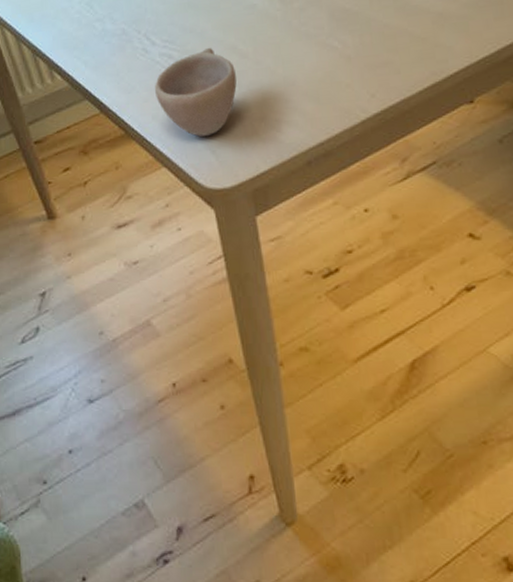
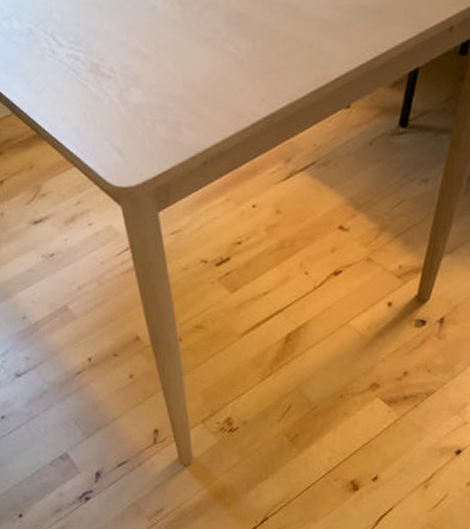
cup: present [154,47,237,137] -> none [62,49,140,138]

